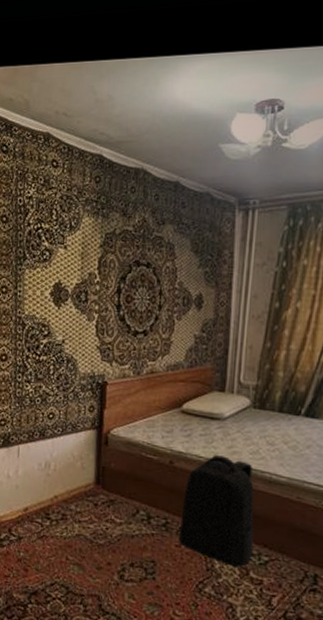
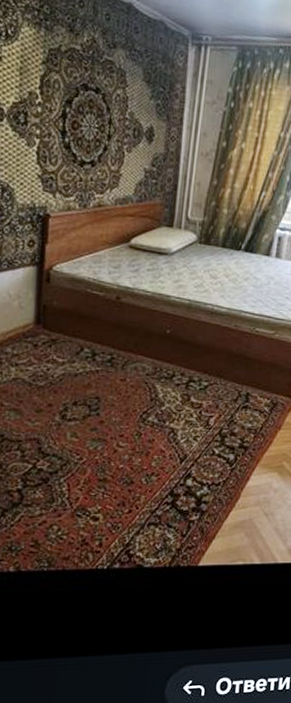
backpack: present [178,455,254,568] -> none [123,289,197,395]

